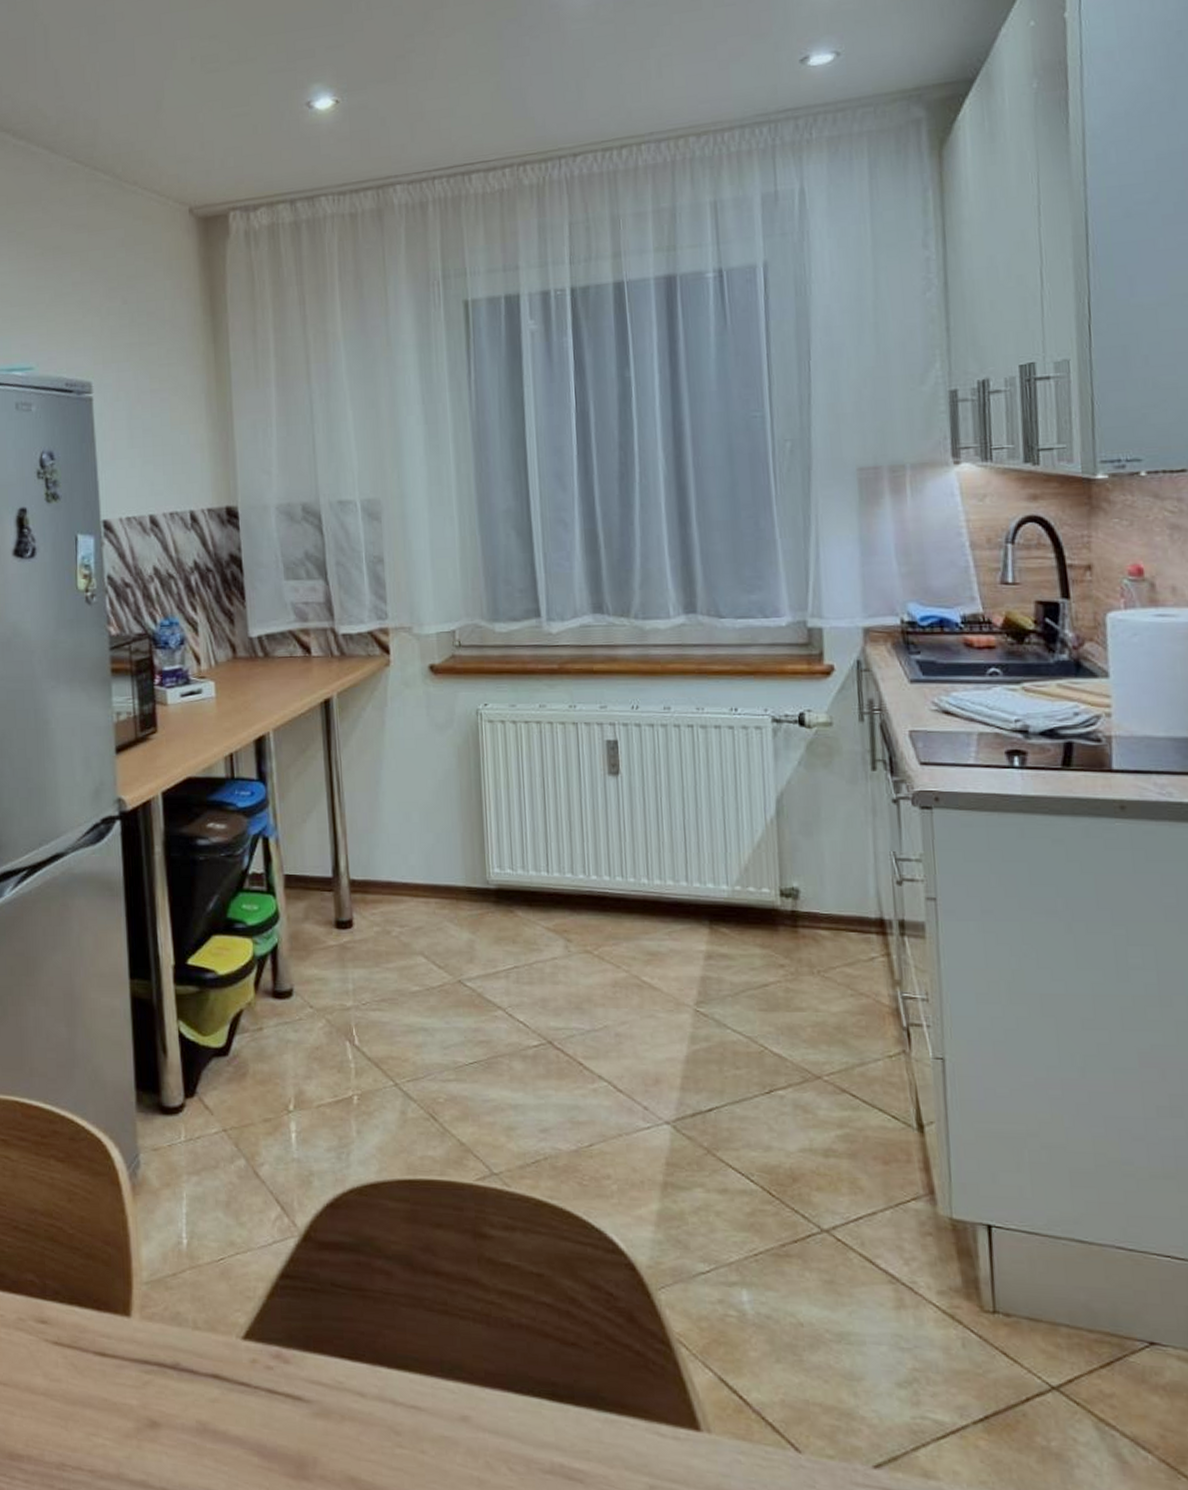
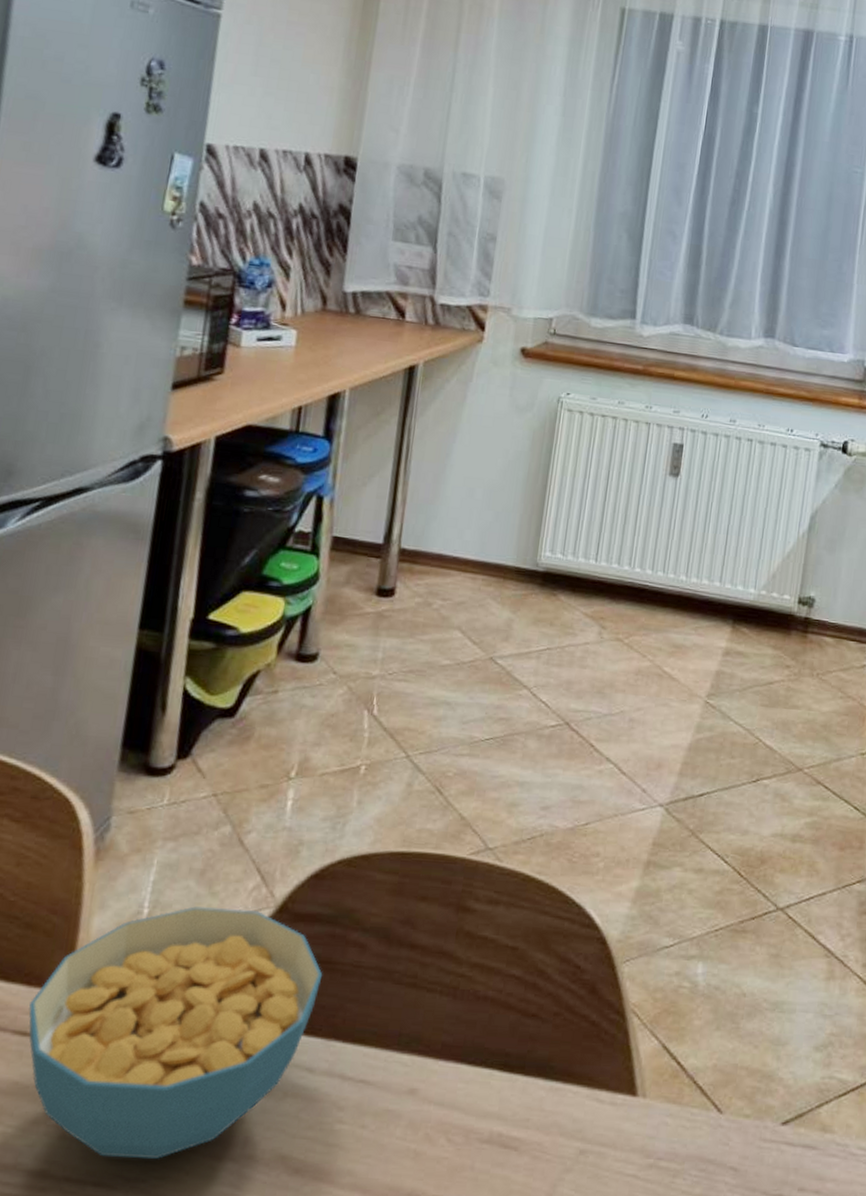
cereal bowl: none [103,1236,356,1475] -> present [29,906,323,1159]

